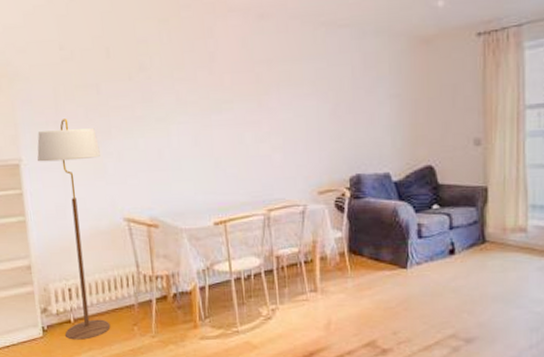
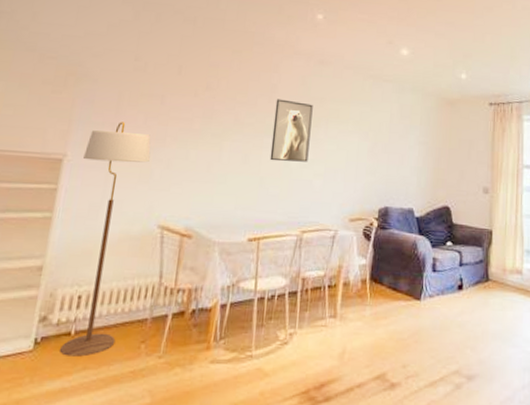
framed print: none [217,68,263,140] -> present [270,99,313,162]

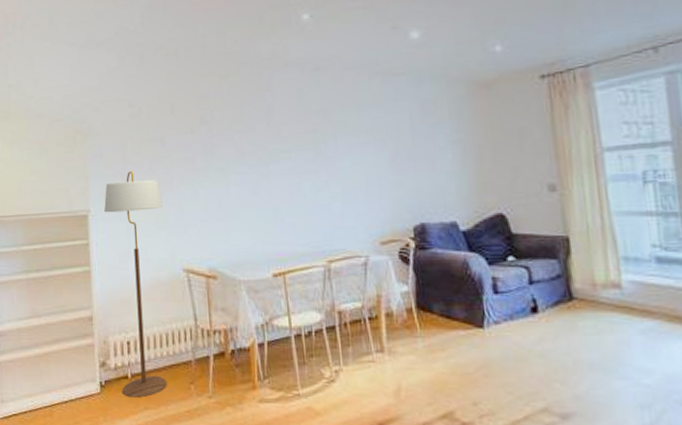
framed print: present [270,99,313,162] -> none [274,119,321,189]

